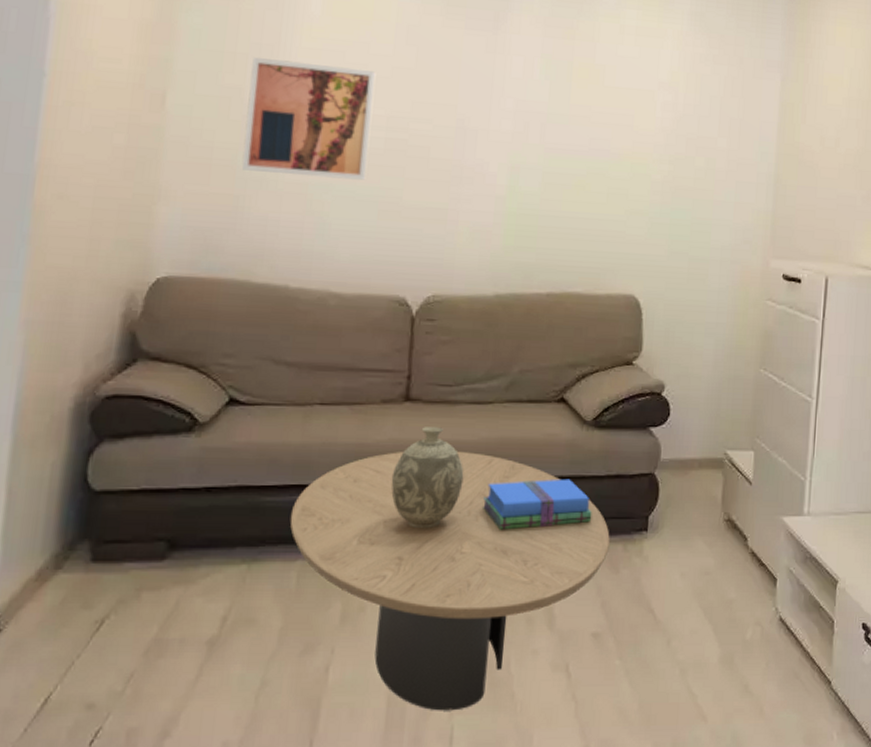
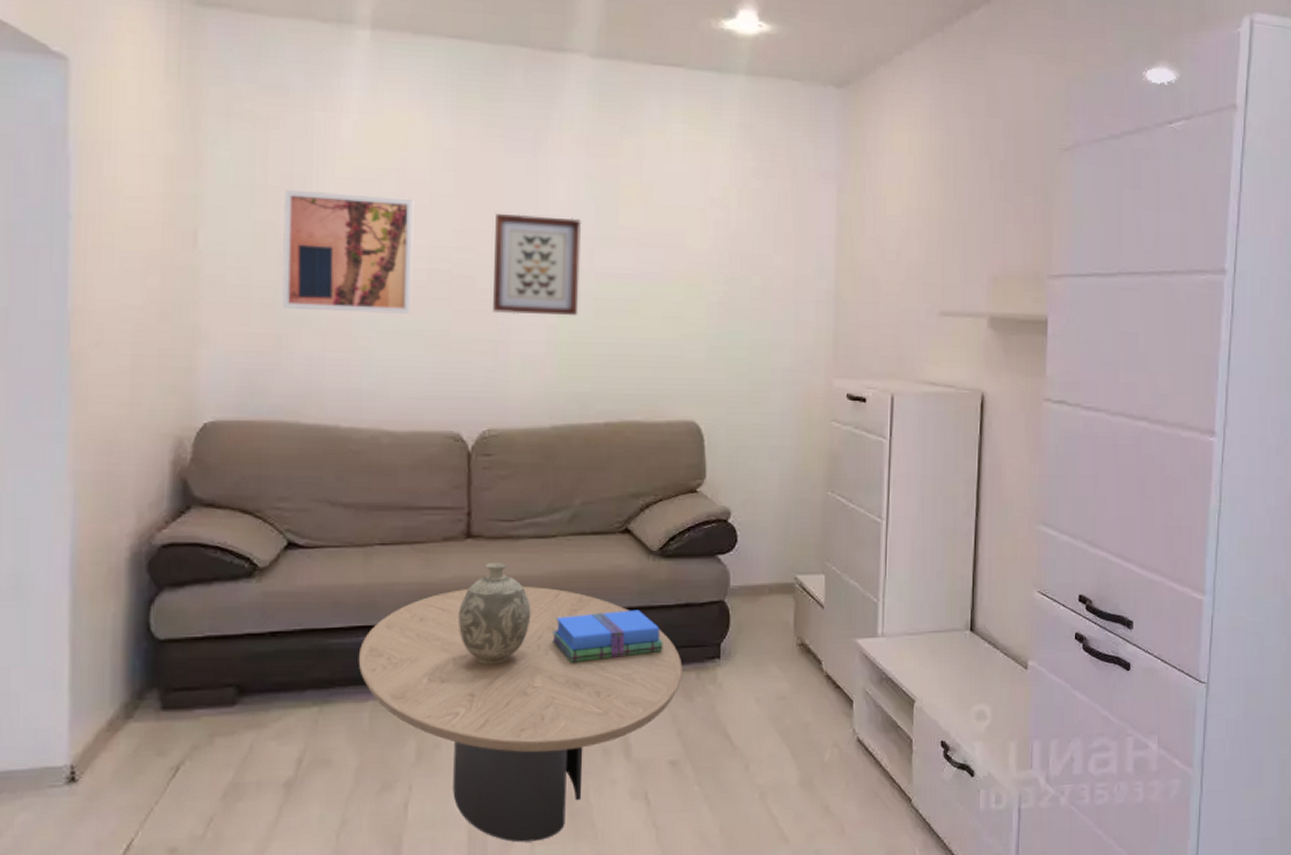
wall art: none [445,88,536,189] -> present [493,214,582,316]

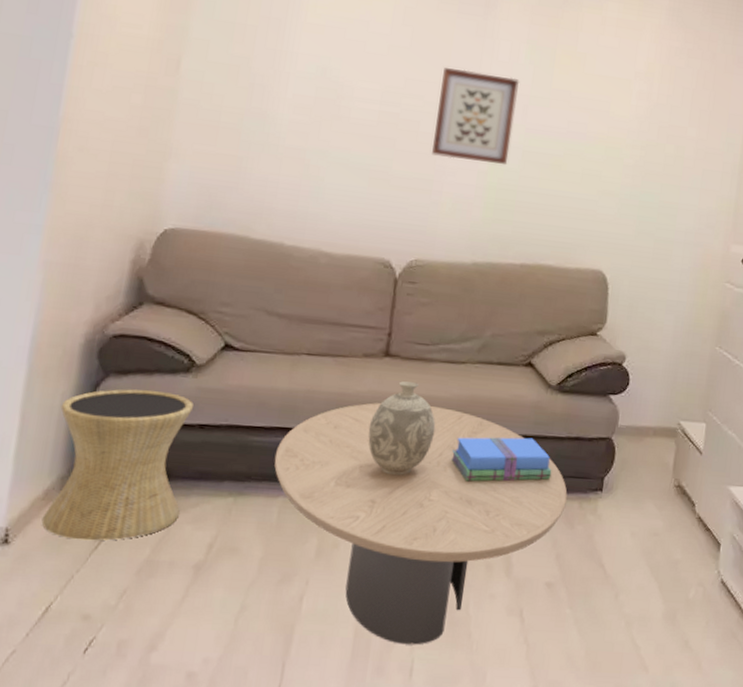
side table: none [109,601,261,770] -> present [41,389,193,541]
wall art: present [281,189,414,314] -> none [246,29,374,149]

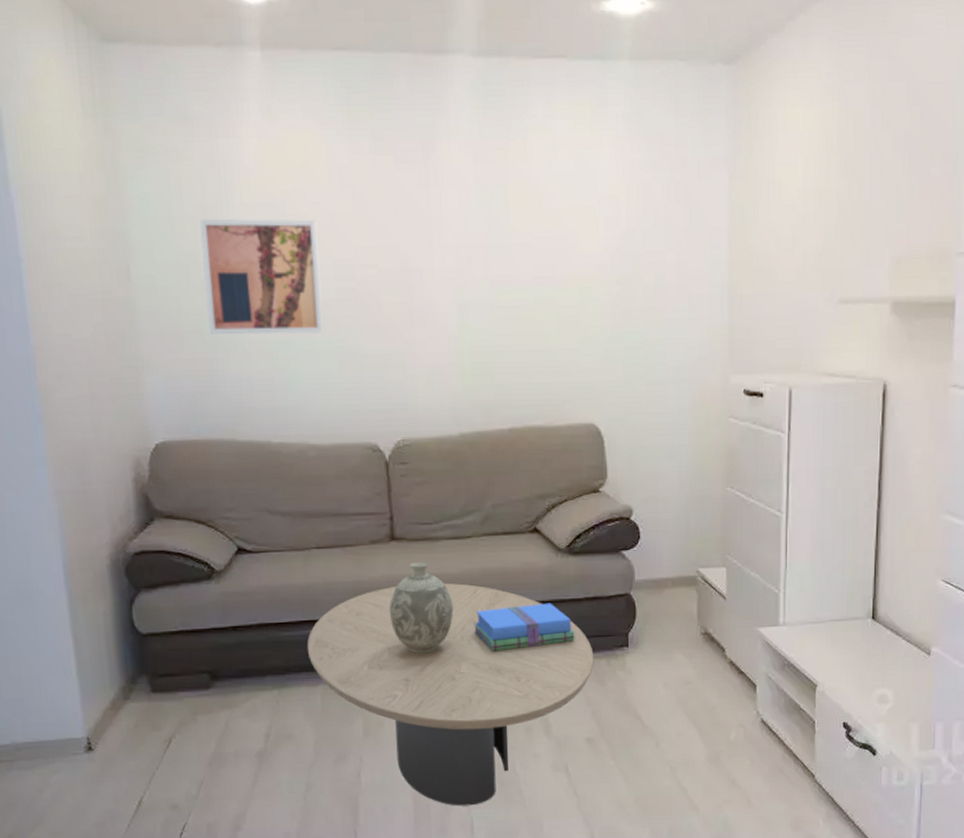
side table: present [41,389,193,541] -> none [105,600,233,742]
wall art: none [246,29,374,149] -> present [200,219,324,335]
wall art: present [432,68,520,165] -> none [393,227,477,327]

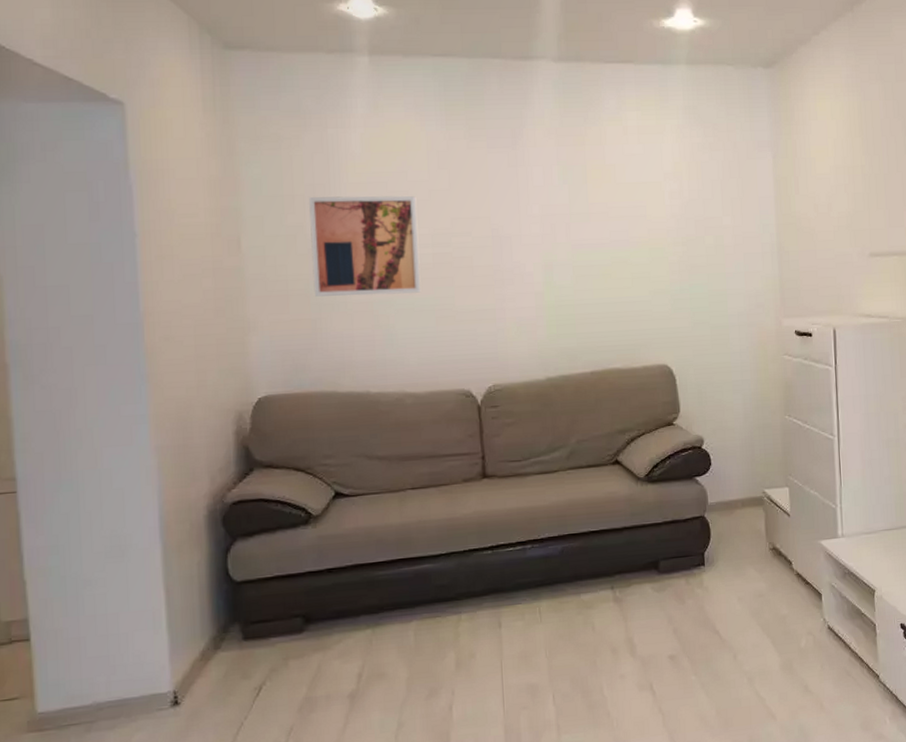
coffee table: present [307,583,594,806] -> none [401,515,674,733]
decorative vase: present [389,562,454,654] -> none [481,497,542,585]
books: present [474,603,575,652] -> none [561,528,656,578]

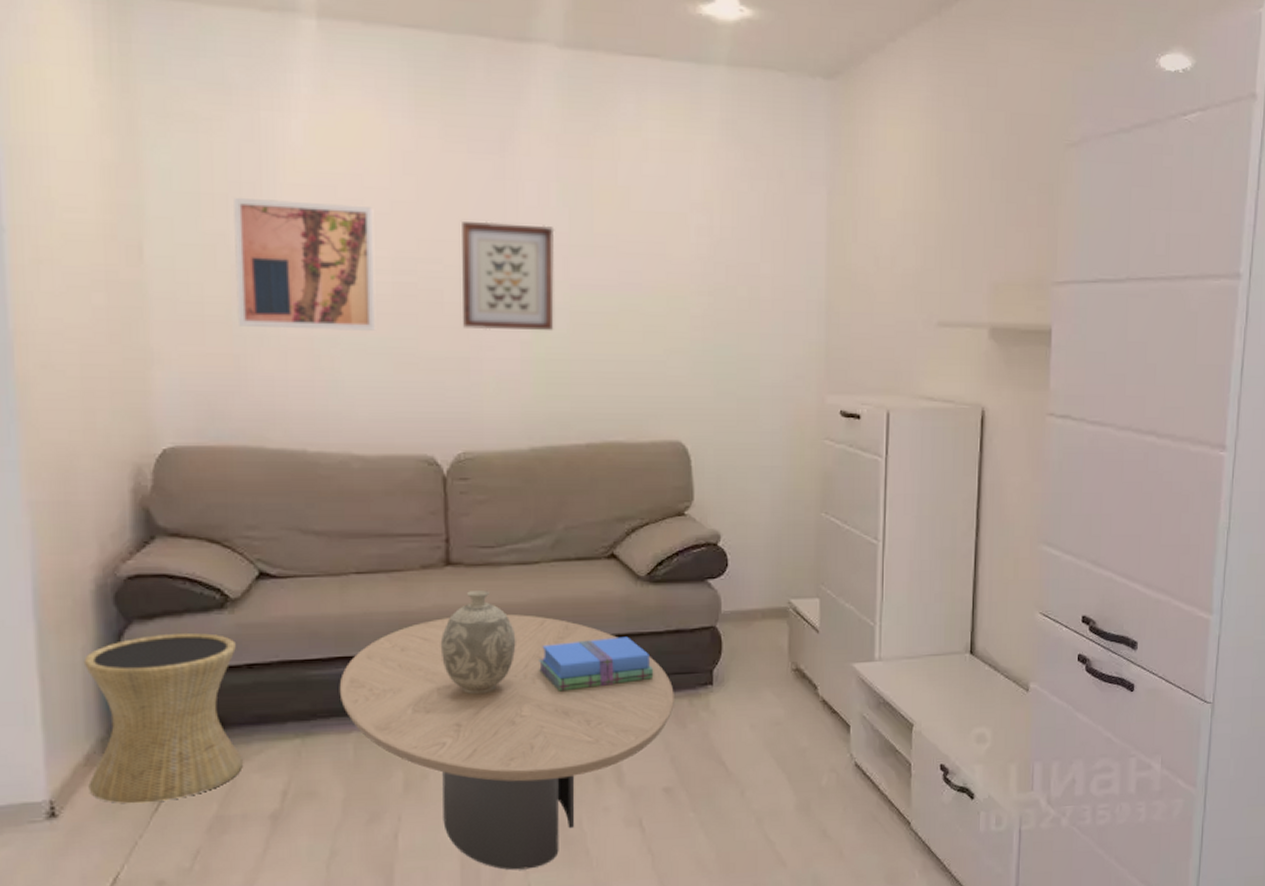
side table: none [199,545,326,691] -> present [83,633,243,804]
coffee table: none [401,515,674,733] -> present [339,613,674,871]
decorative vase: none [481,497,542,585] -> present [440,590,516,695]
wall art: none [485,200,561,286] -> present [462,221,555,331]
books: none [561,528,656,578] -> present [539,636,654,692]

